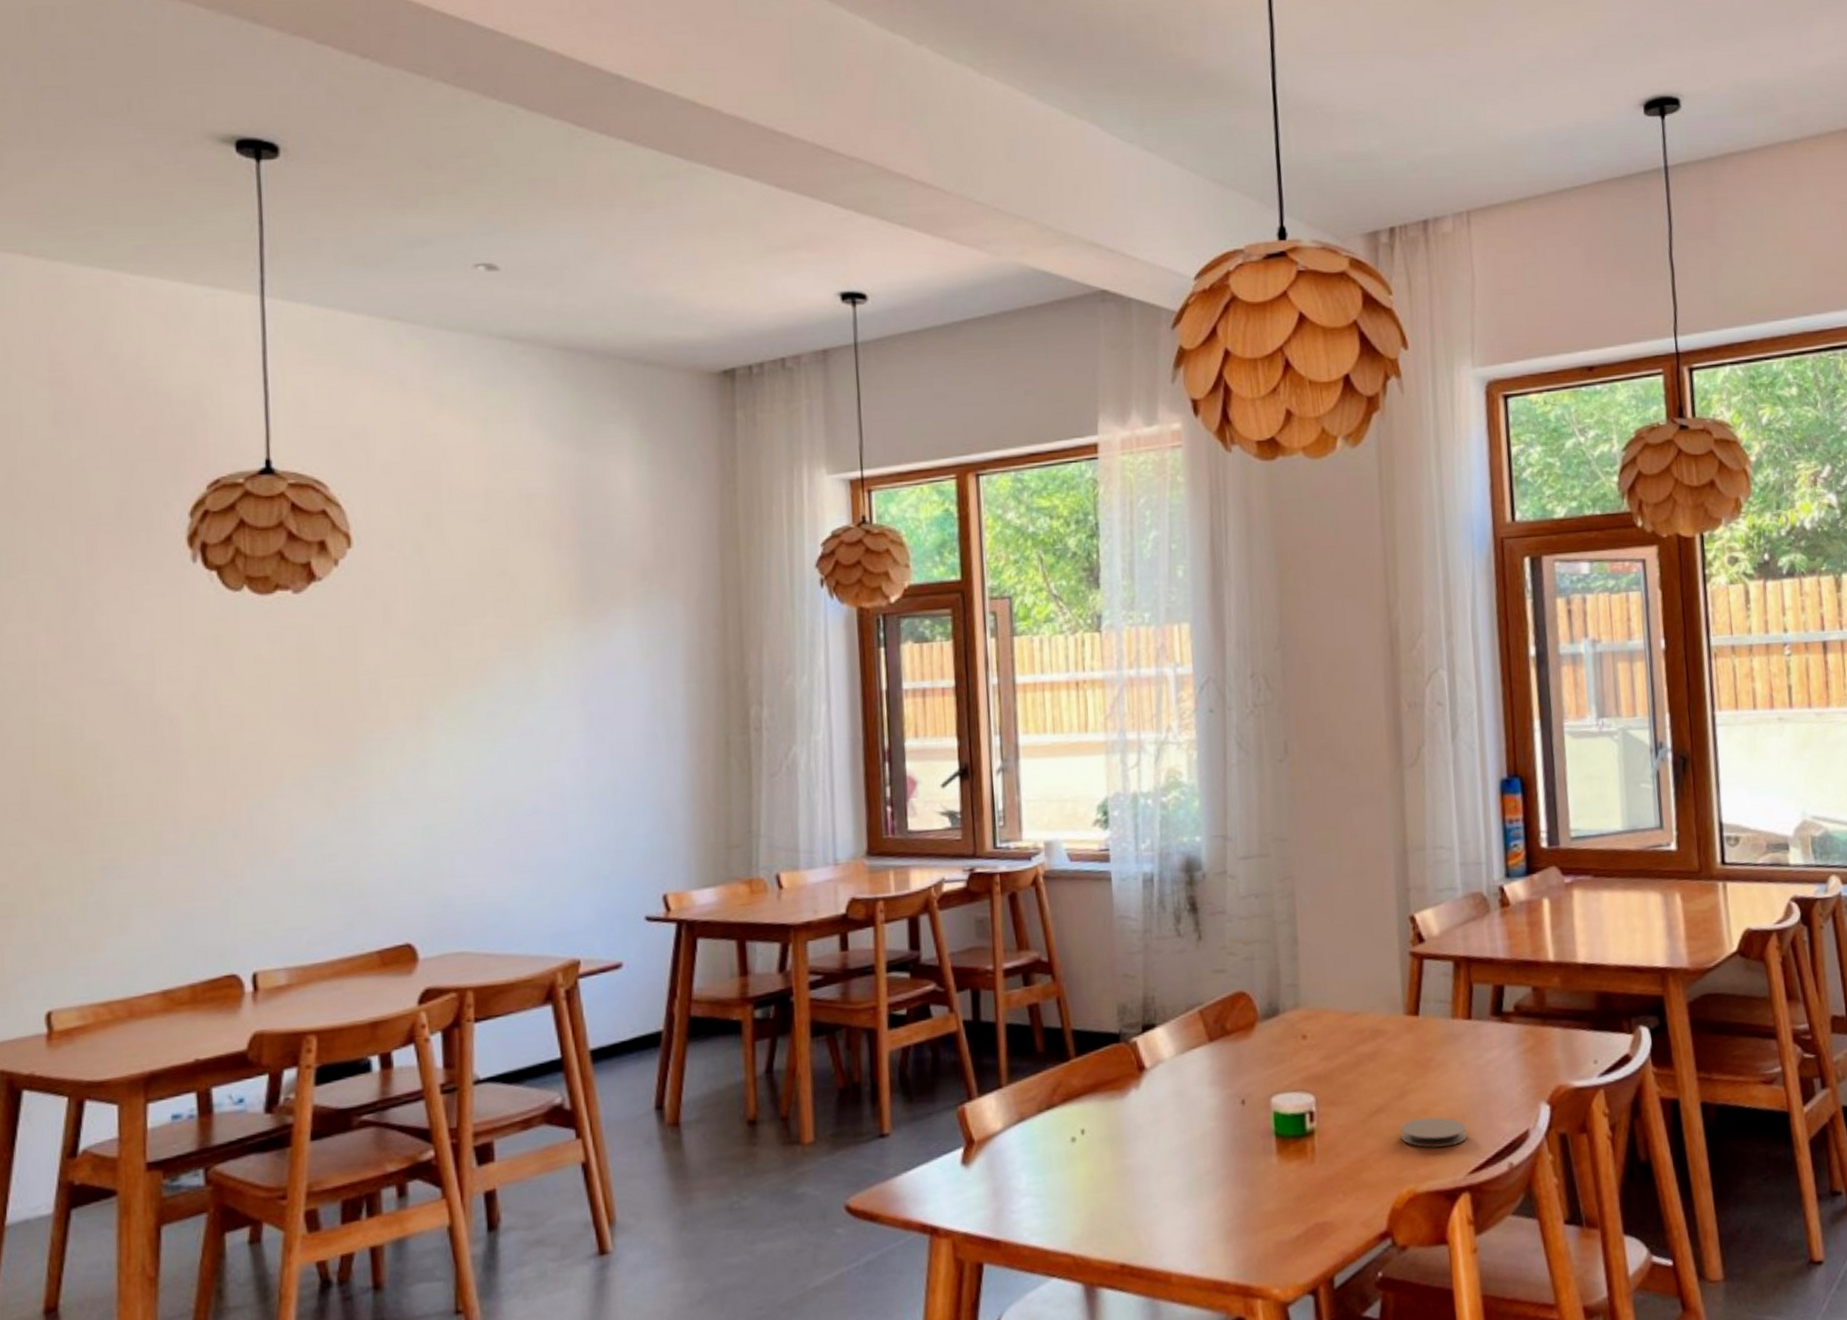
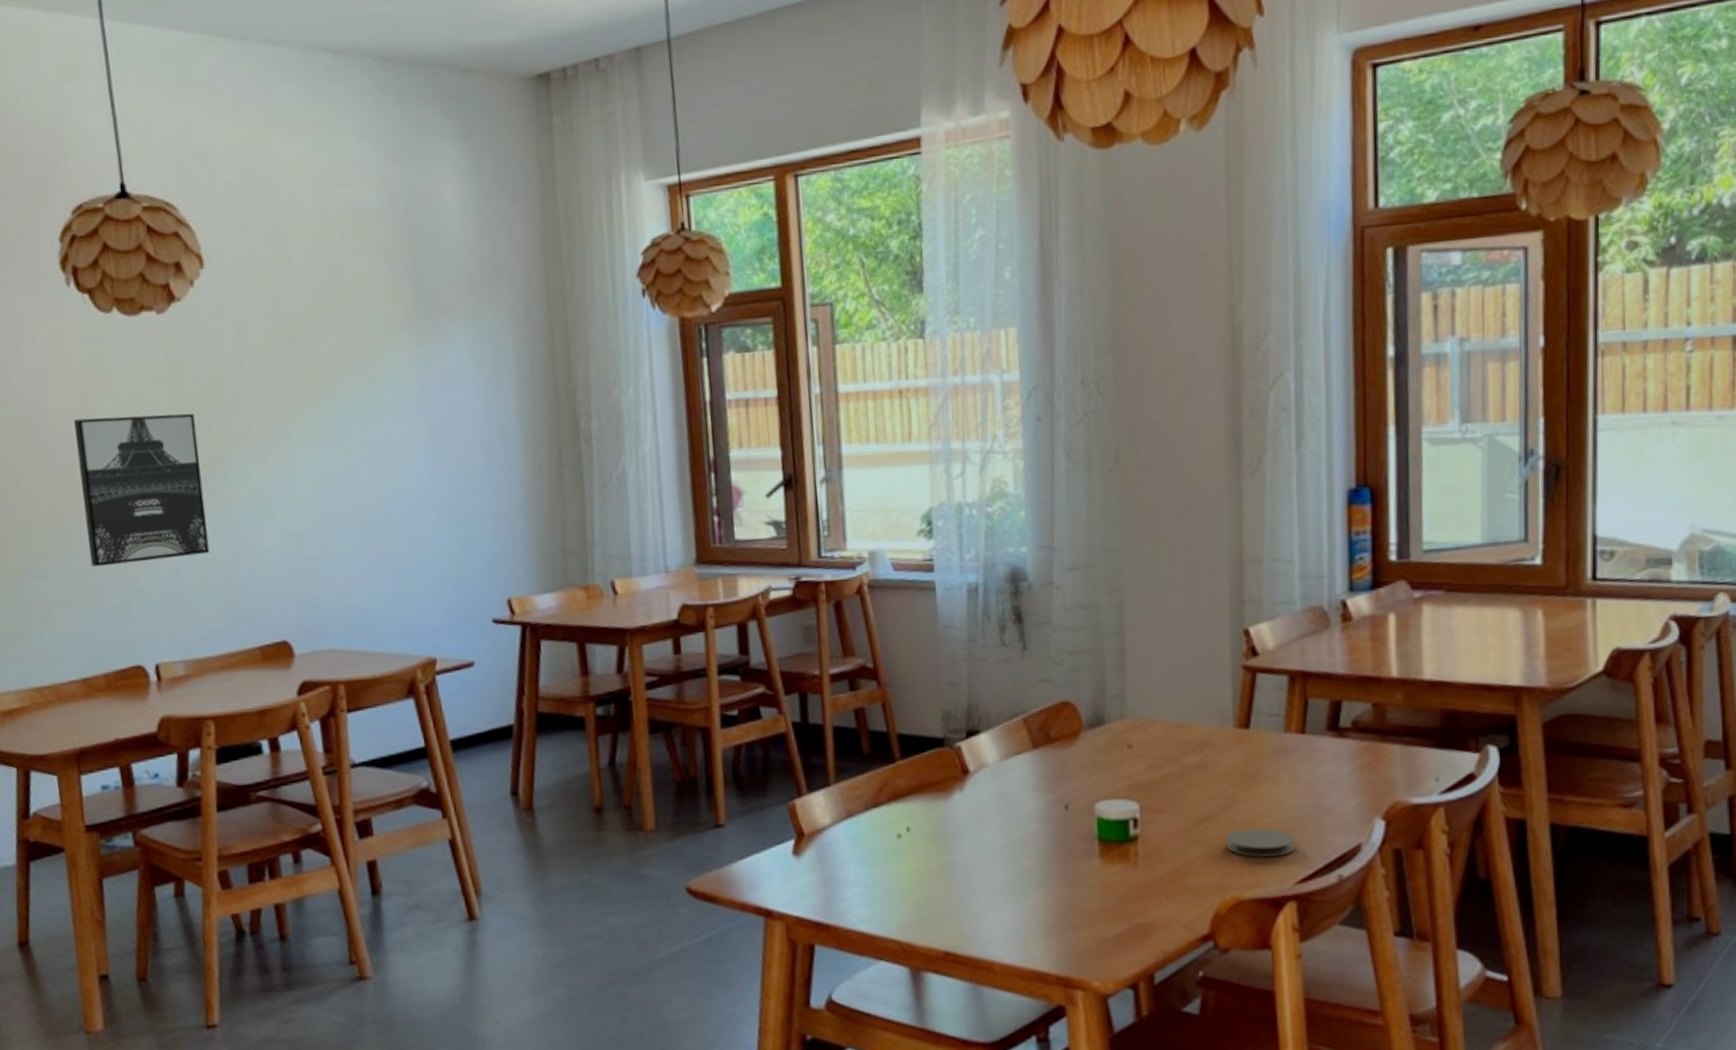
wall art: none [184,697,330,865] -> present [74,413,210,567]

